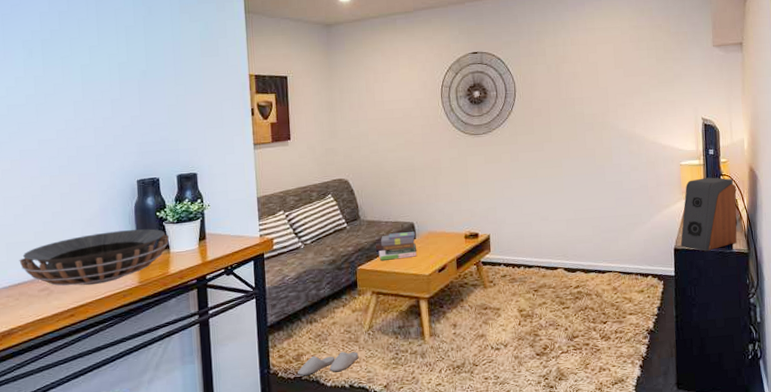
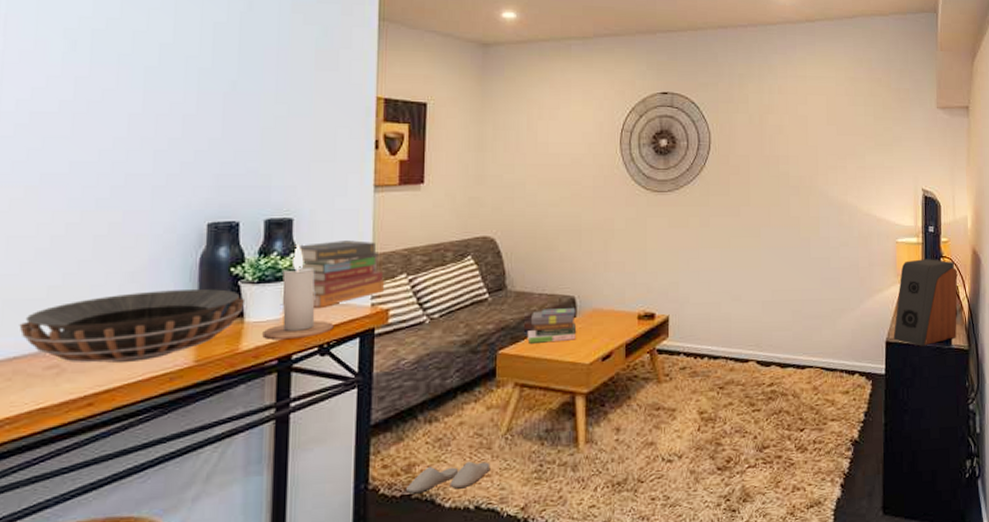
candle: none [184,192,234,265] -> present [262,244,334,340]
books: none [194,187,269,240] -> present [280,240,385,309]

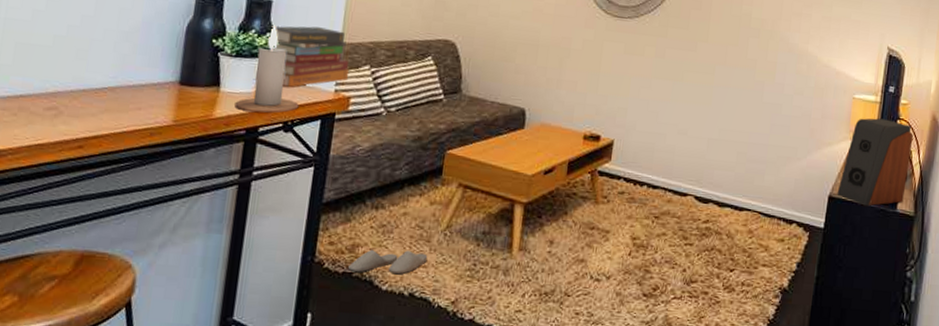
decorative bowl: present [19,289,244,364] -> none [27,51,222,115]
books: present [527,308,577,343] -> none [475,116,525,151]

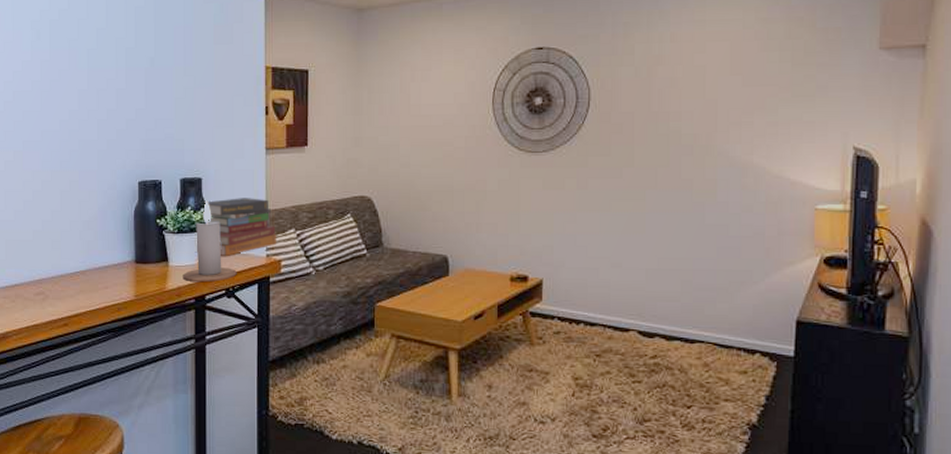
slippers: present [347,249,428,275] -> none [298,401,371,425]
speaker: present [837,118,914,207] -> none [806,229,898,329]

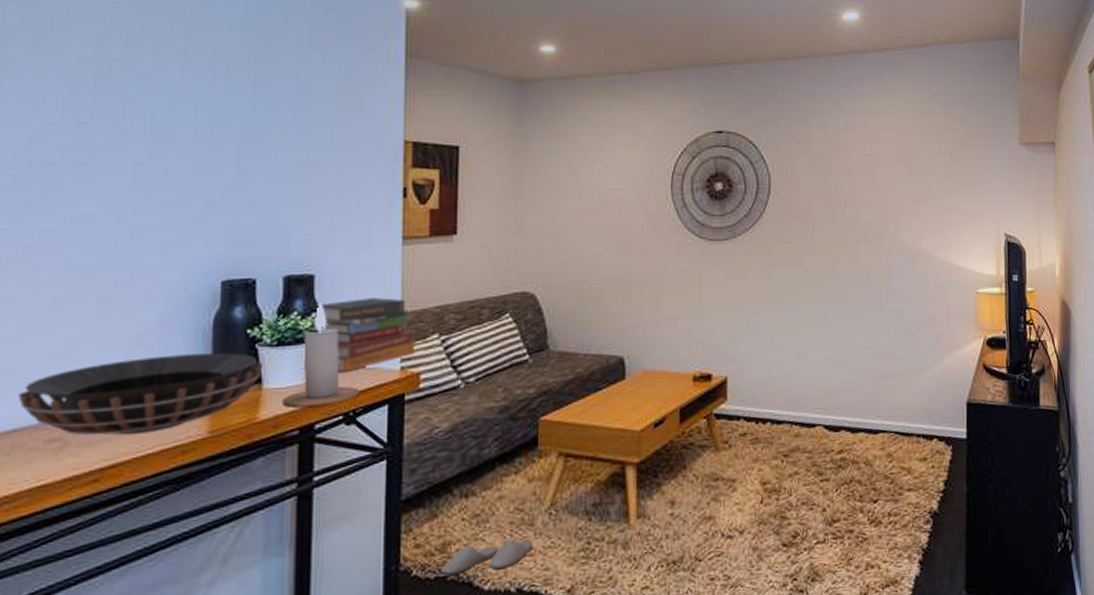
decorative bowl: none [17,237,168,294] -> present [18,353,262,436]
slippers: none [298,401,371,425] -> present [440,539,533,576]

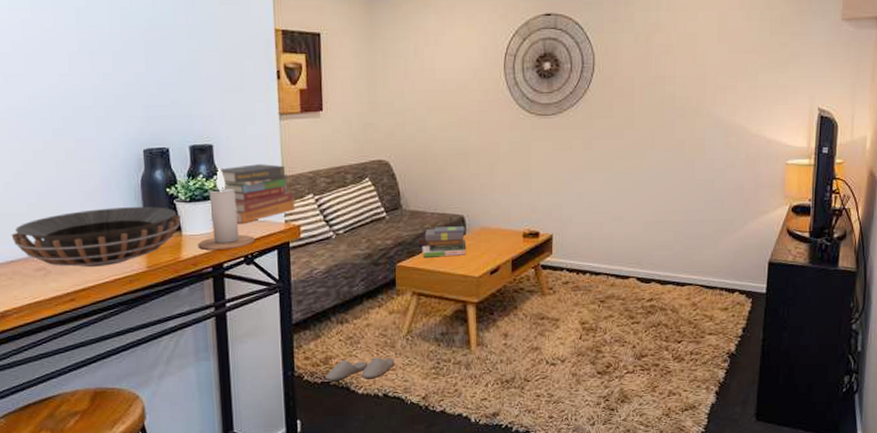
books: none [572,369,626,409] -> present [422,226,467,258]

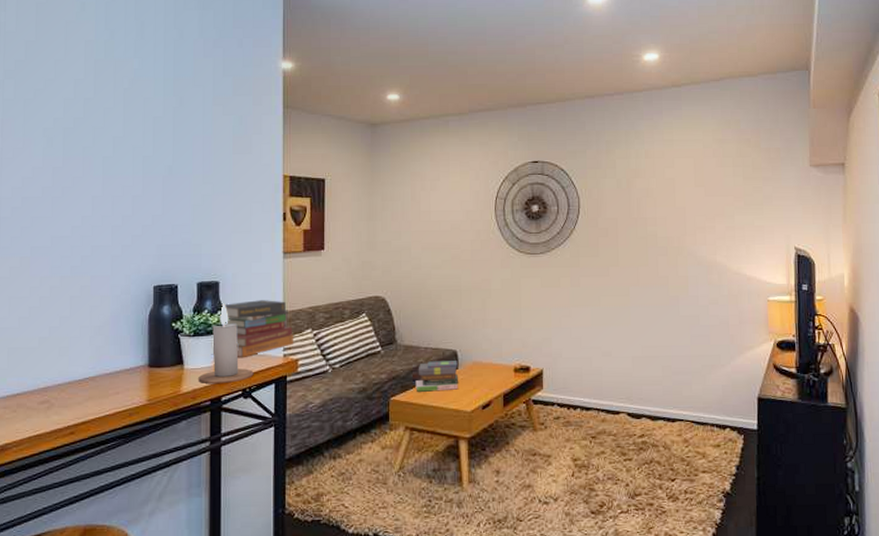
decorative bowl: present [11,207,181,268] -> none [20,341,183,401]
slippers: present [324,357,395,382] -> none [315,494,386,520]

